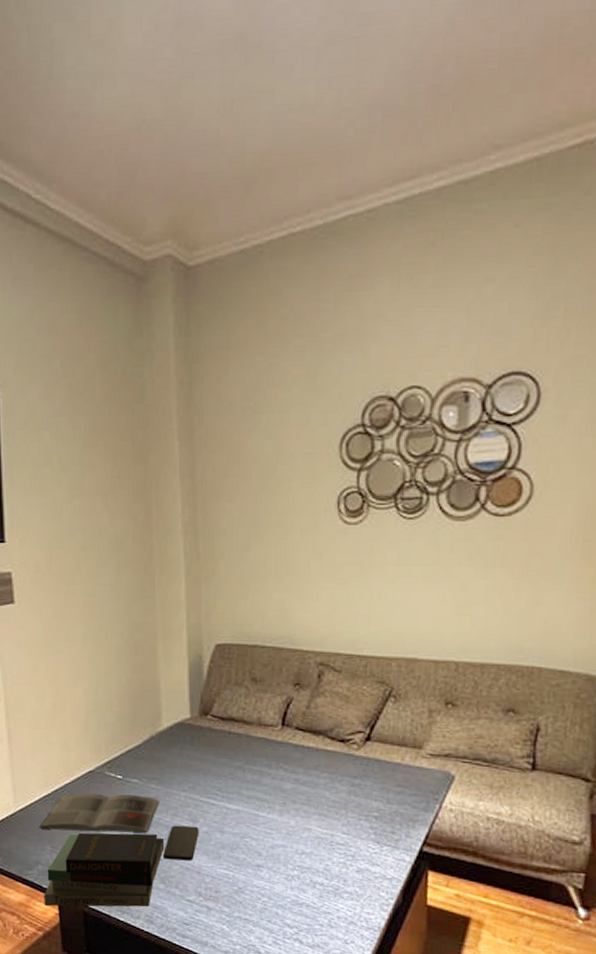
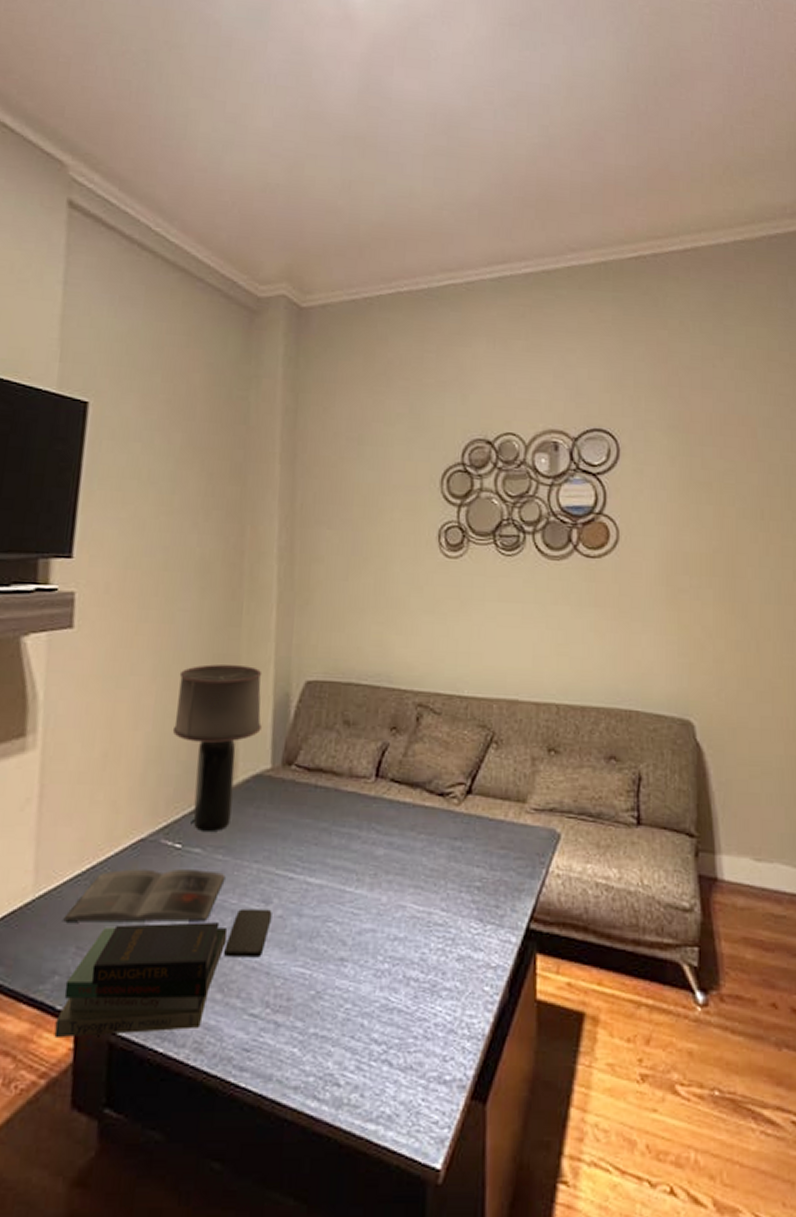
table lamp: none [105,631,179,767] -> present [172,664,262,831]

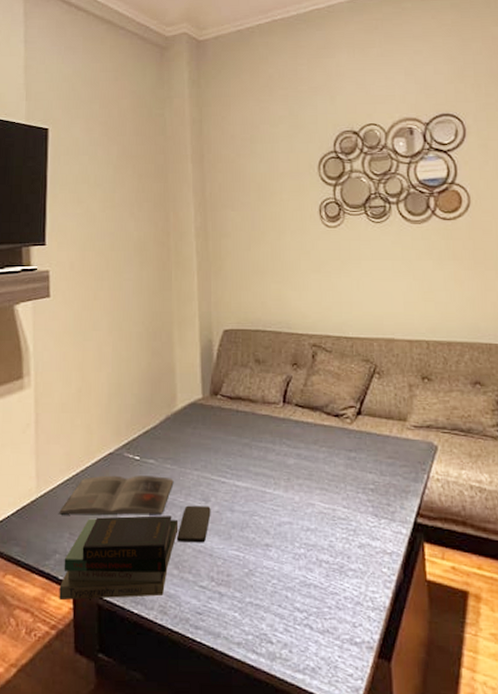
table lamp: present [172,664,262,831] -> none [126,320,192,447]

